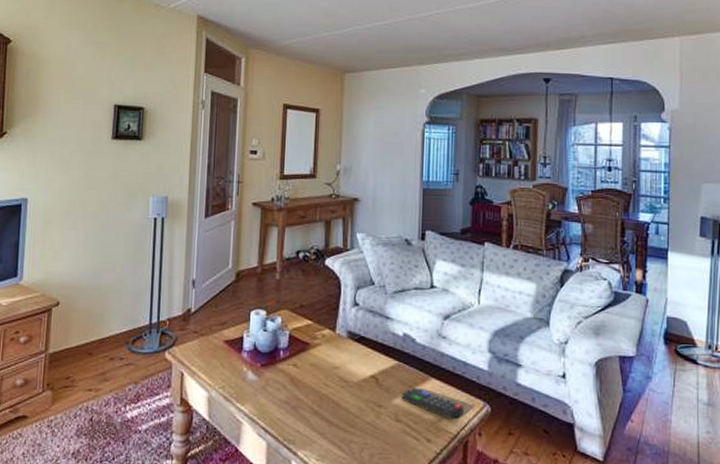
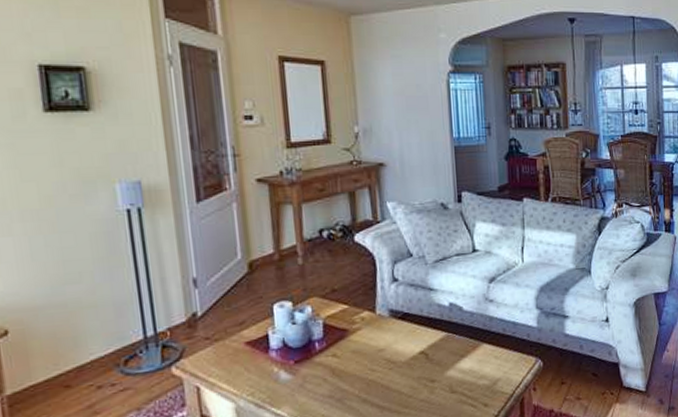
remote control: present [401,387,464,420] -> none [454,355,517,381]

